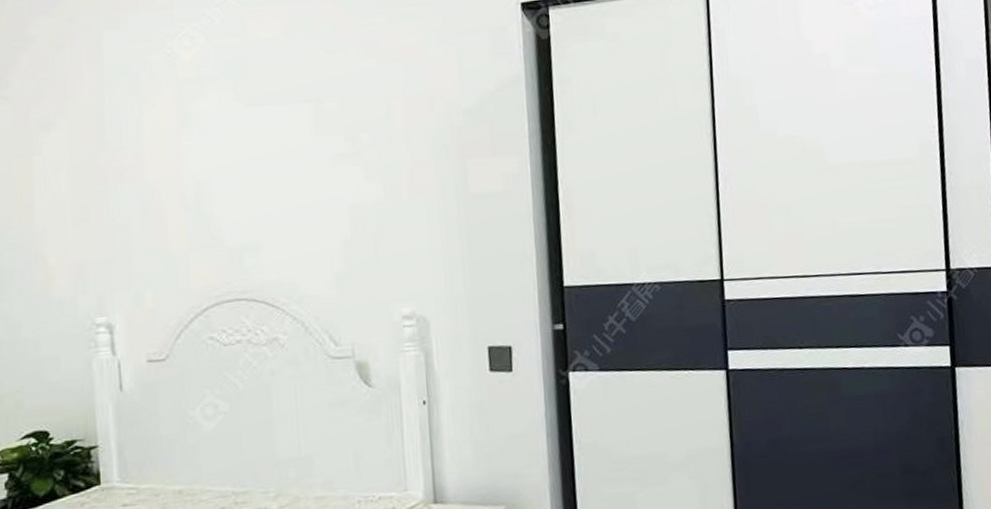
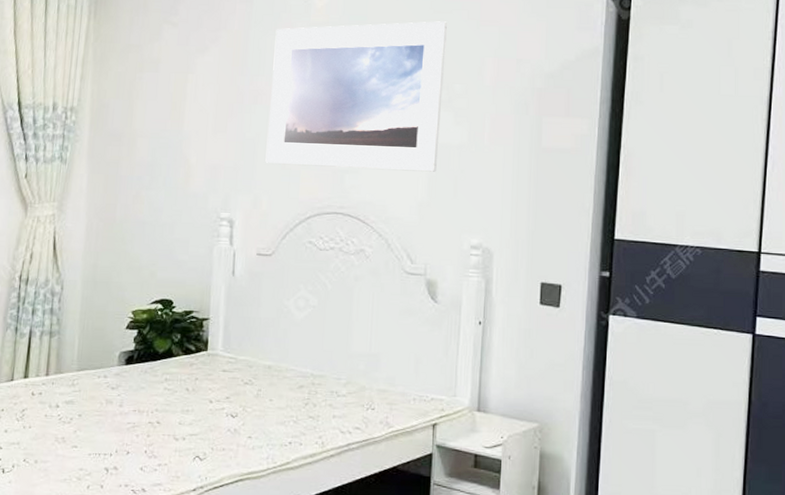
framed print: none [136,62,352,252] -> present [265,21,447,172]

